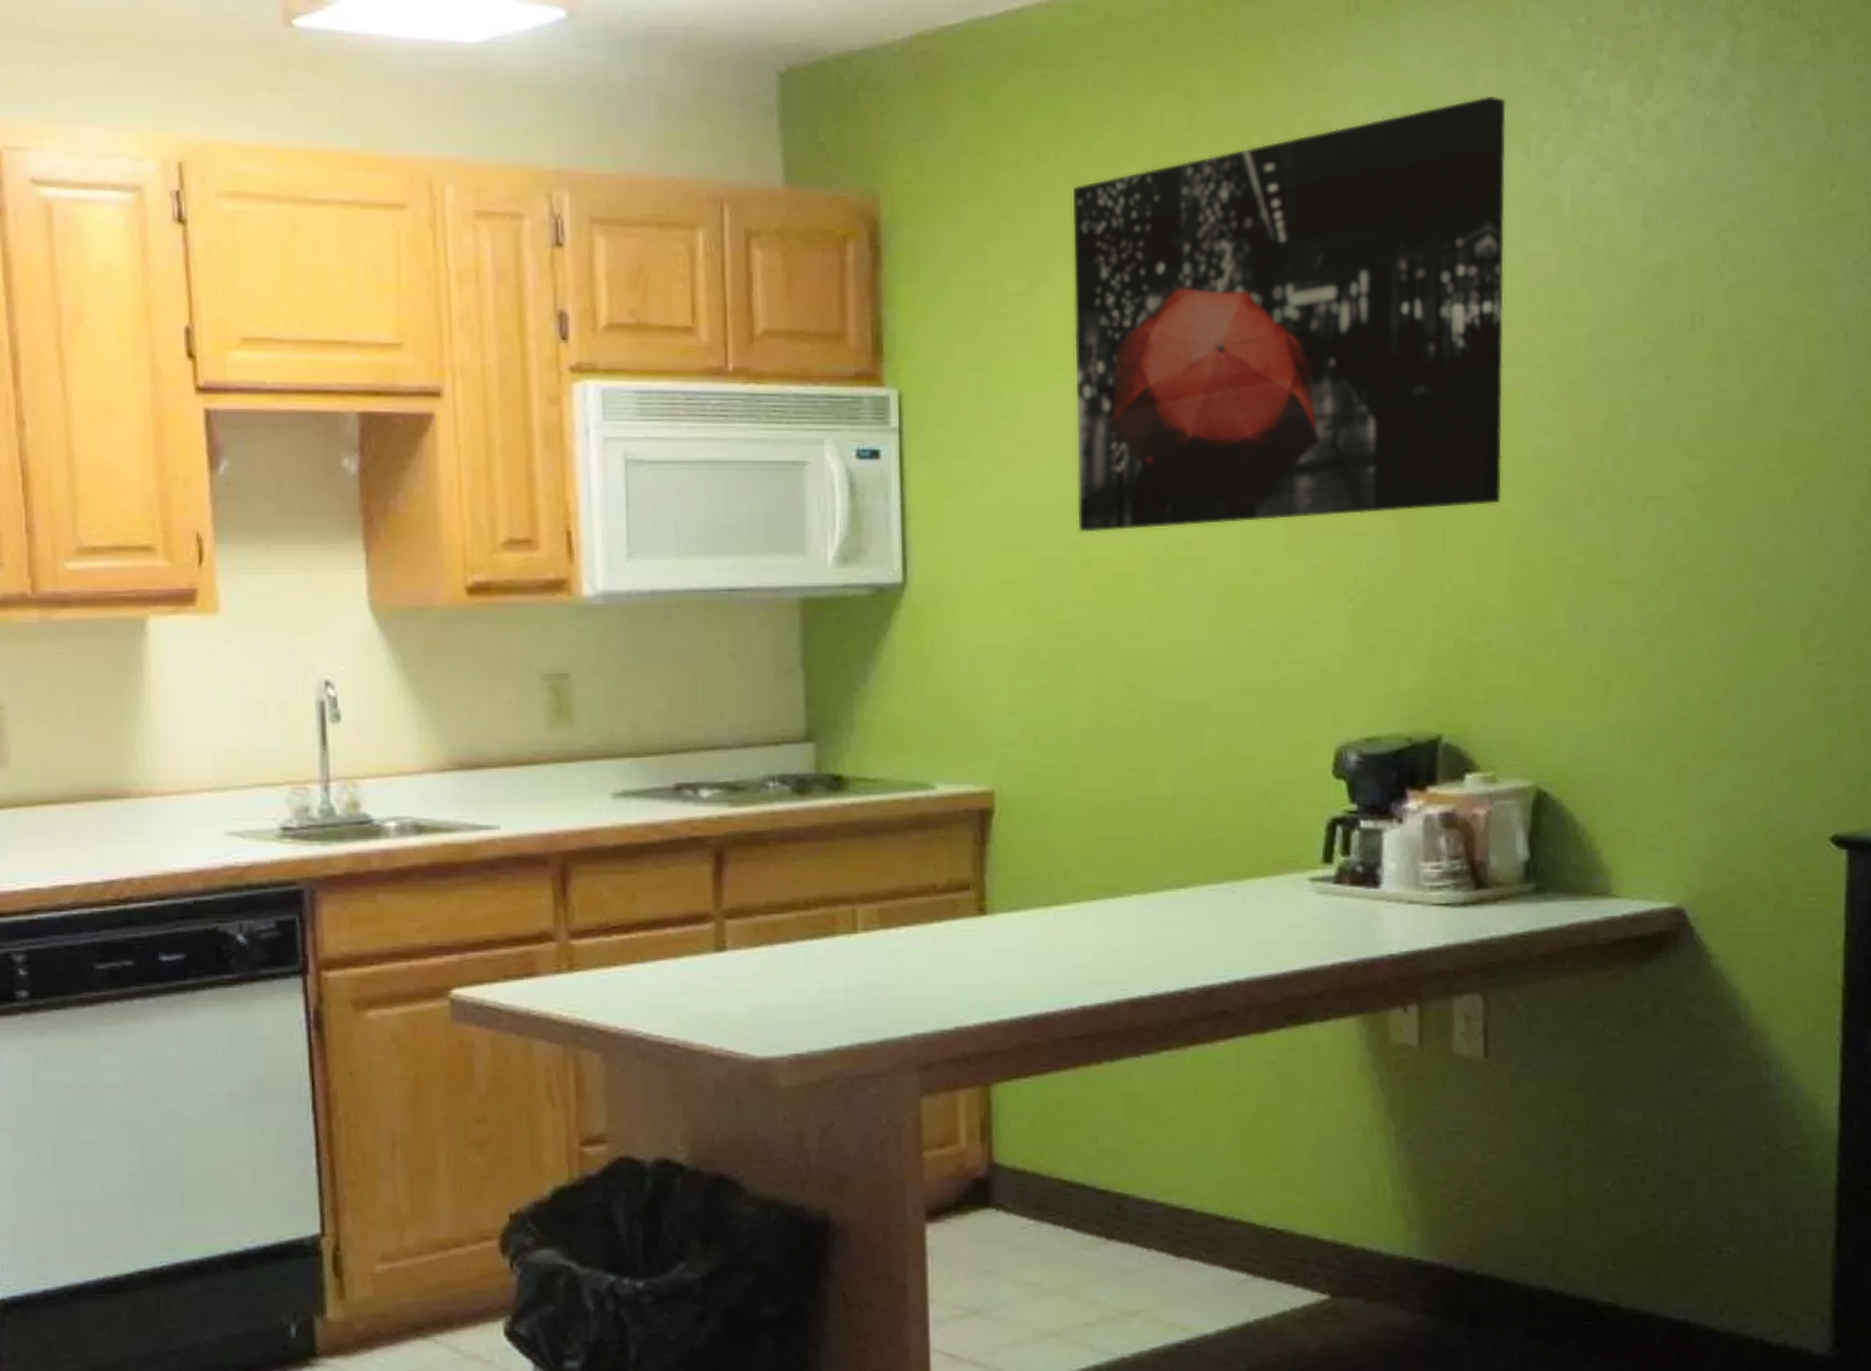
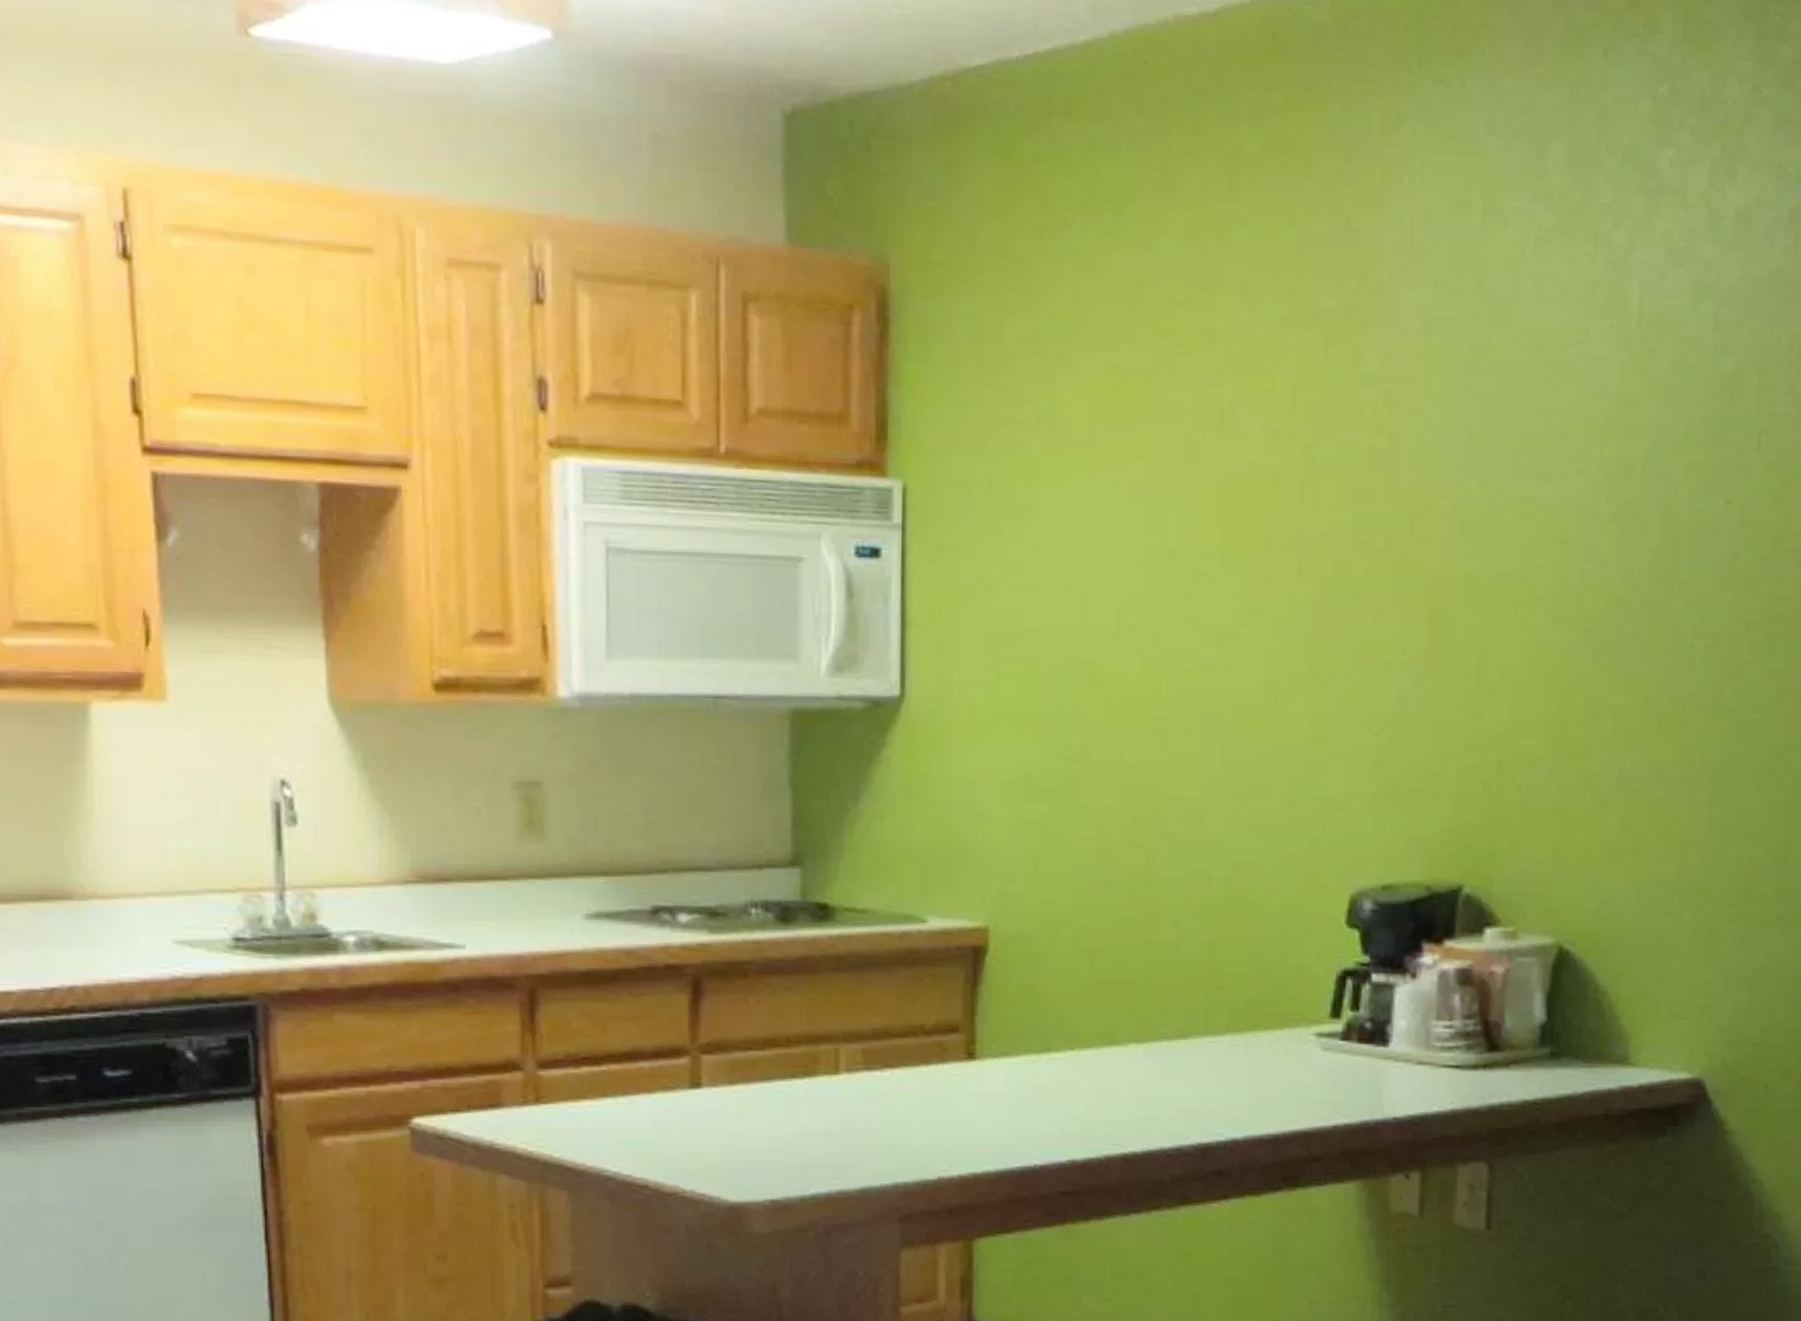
wall art: present [1072,96,1506,533] -> none [1089,174,1575,649]

